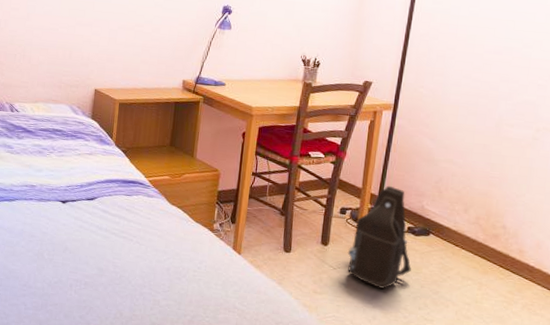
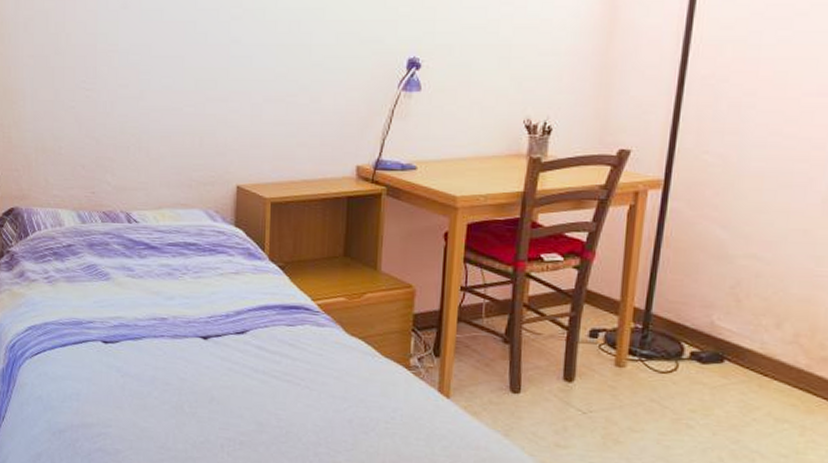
shoulder bag: present [347,185,411,289] -> none [602,295,698,439]

